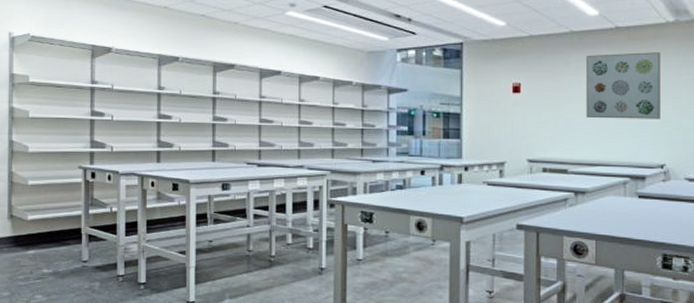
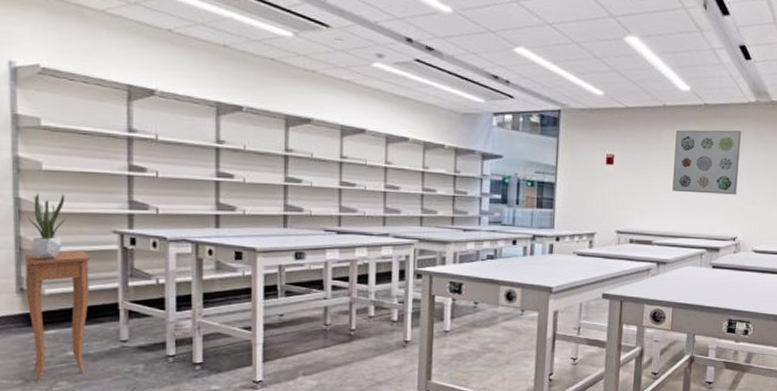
side table: none [14,184,61,294] -> present [24,251,90,381]
potted plant: none [18,136,45,192] -> present [28,192,67,260]

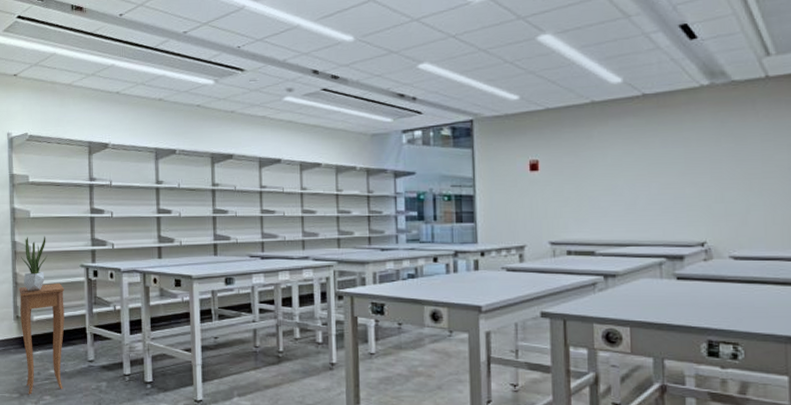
wall art: present [672,130,741,195] -> none [611,119,698,195]

